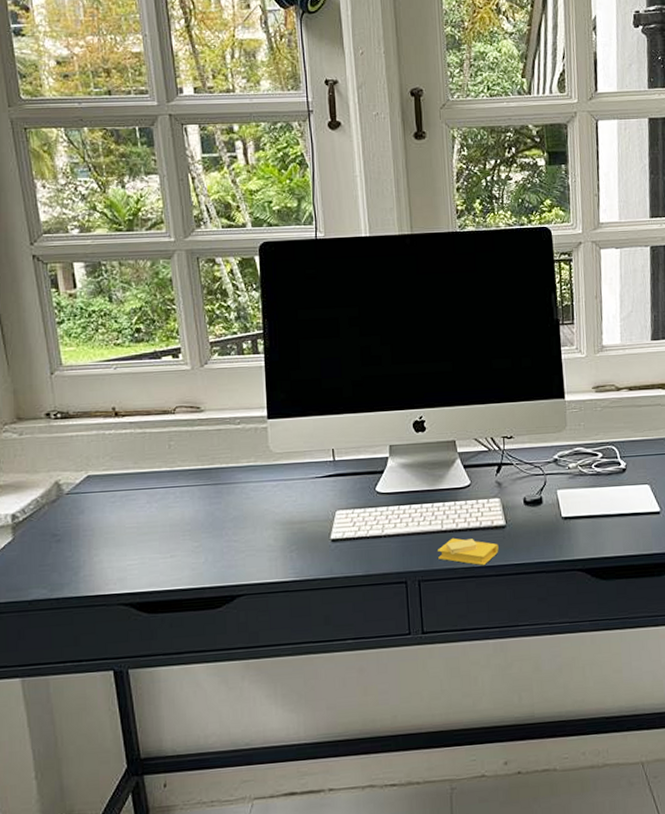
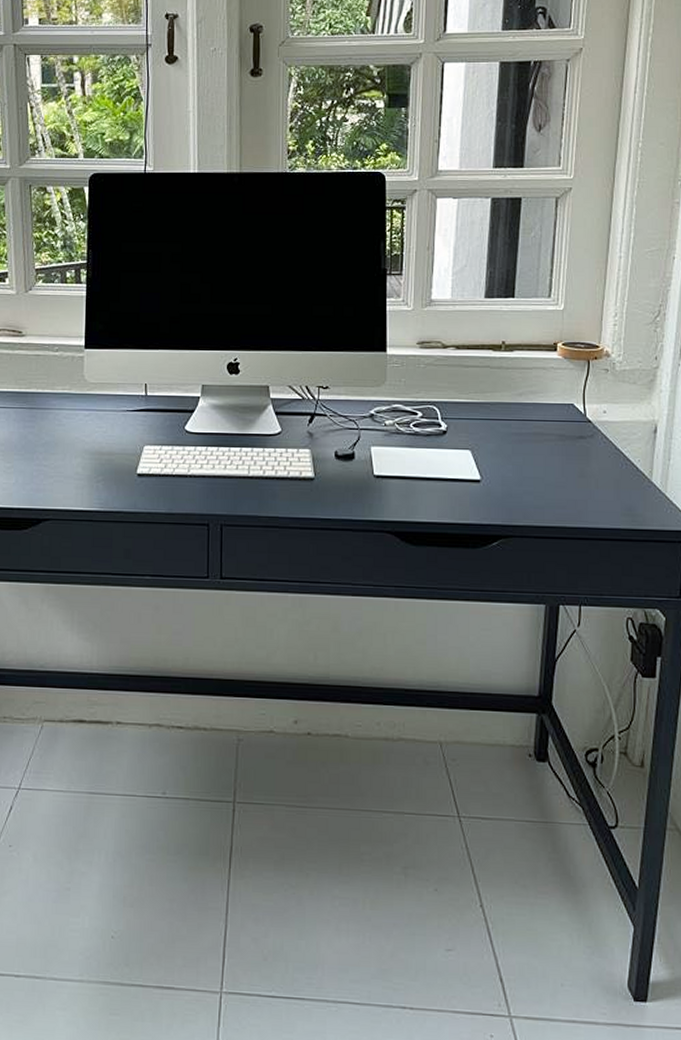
sticky notes: present [438,537,499,566] -> none [242,485,305,517]

